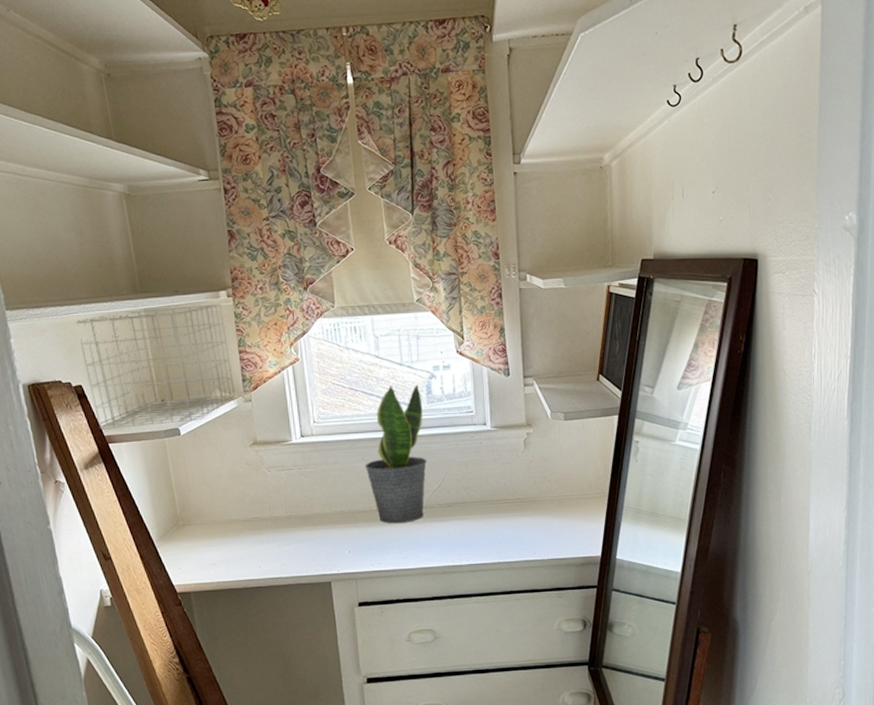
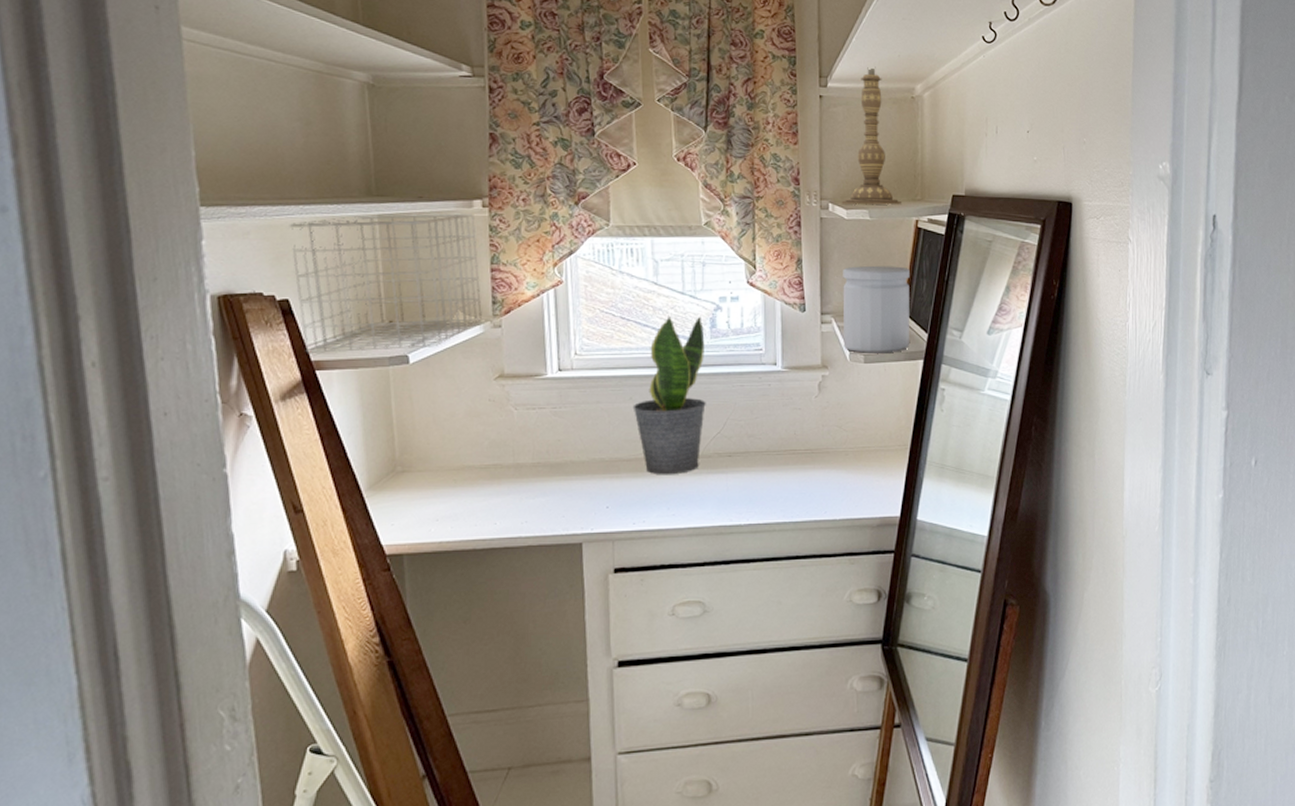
candlestick: none [538,140,594,274] -> present [841,66,901,205]
jar: none [542,330,605,411] -> present [843,265,910,353]

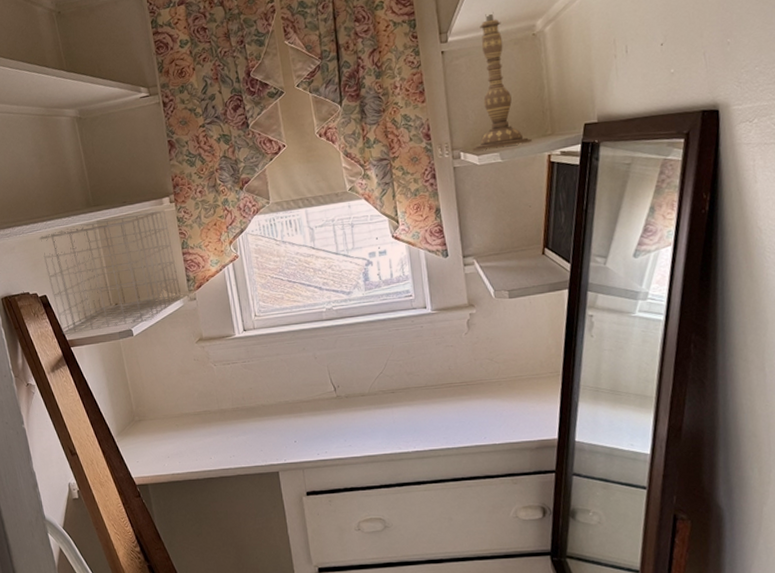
potted plant: present [632,315,706,475] -> none [306,272,368,412]
jar: present [843,265,910,353] -> none [480,202,553,289]

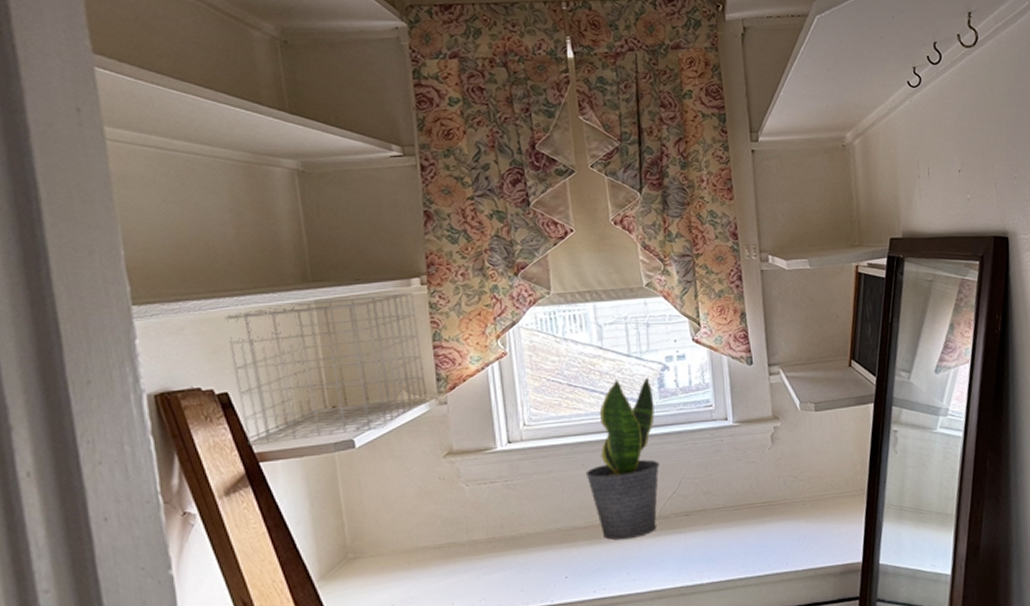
potted plant: none [306,272,368,412] -> present [585,377,659,540]
candlestick: present [472,12,532,151] -> none [781,118,840,255]

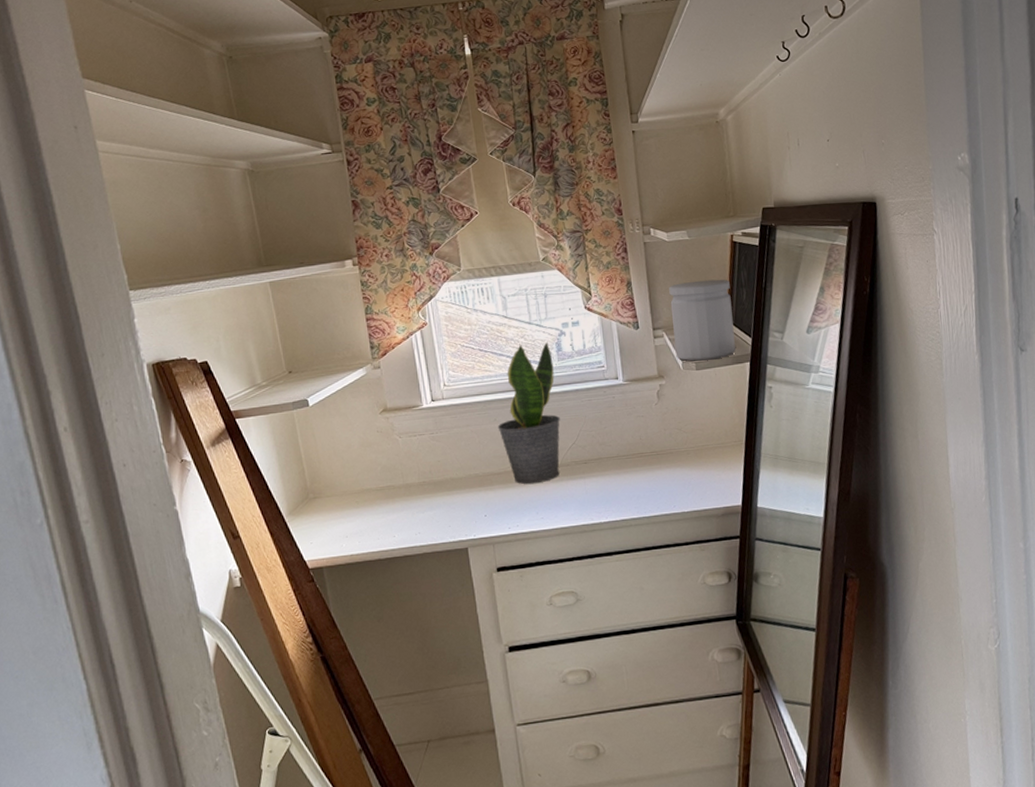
basket: present [224,292,427,445] -> none [200,273,363,405]
jar: none [787,312,859,401] -> present [669,279,736,361]

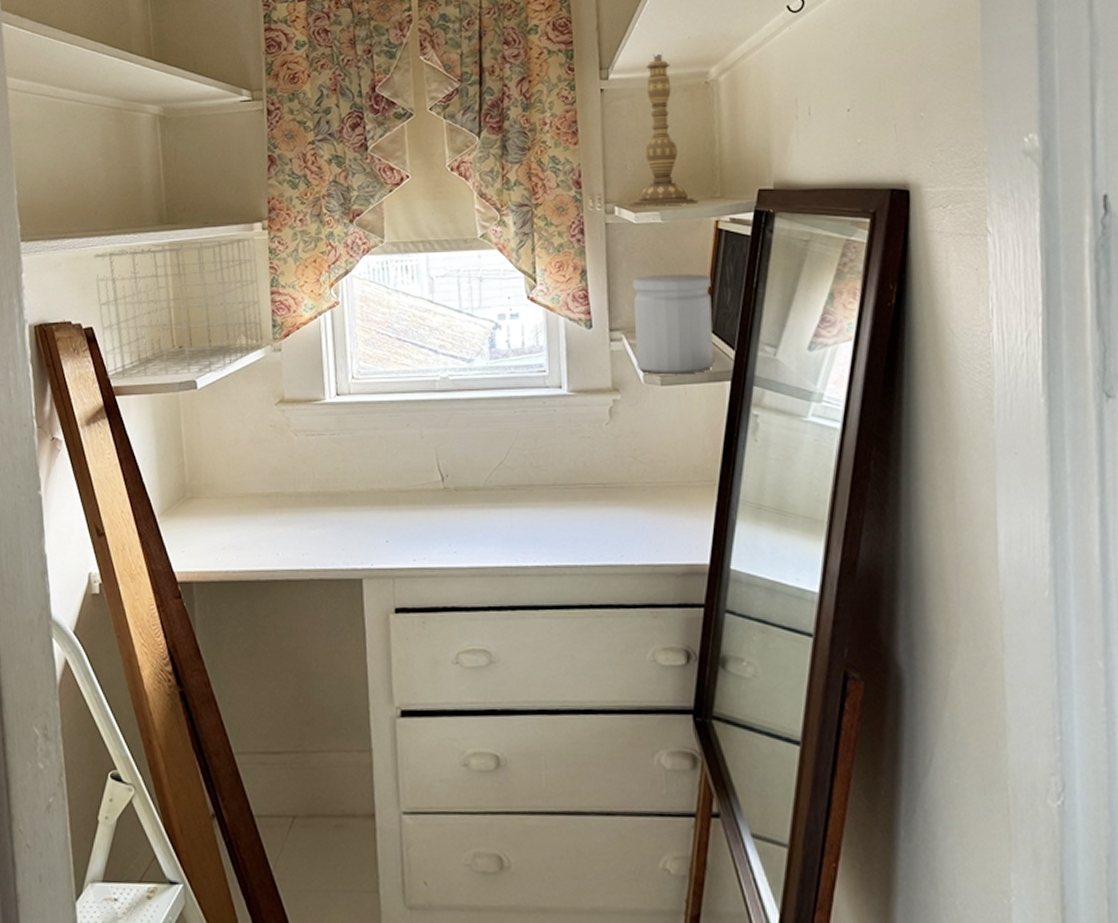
basket: none [200,273,363,405] -> present [93,237,263,379]
potted plant: present [497,342,560,484] -> none [410,335,487,509]
candlestick: none [661,98,716,228] -> present [628,52,698,207]

